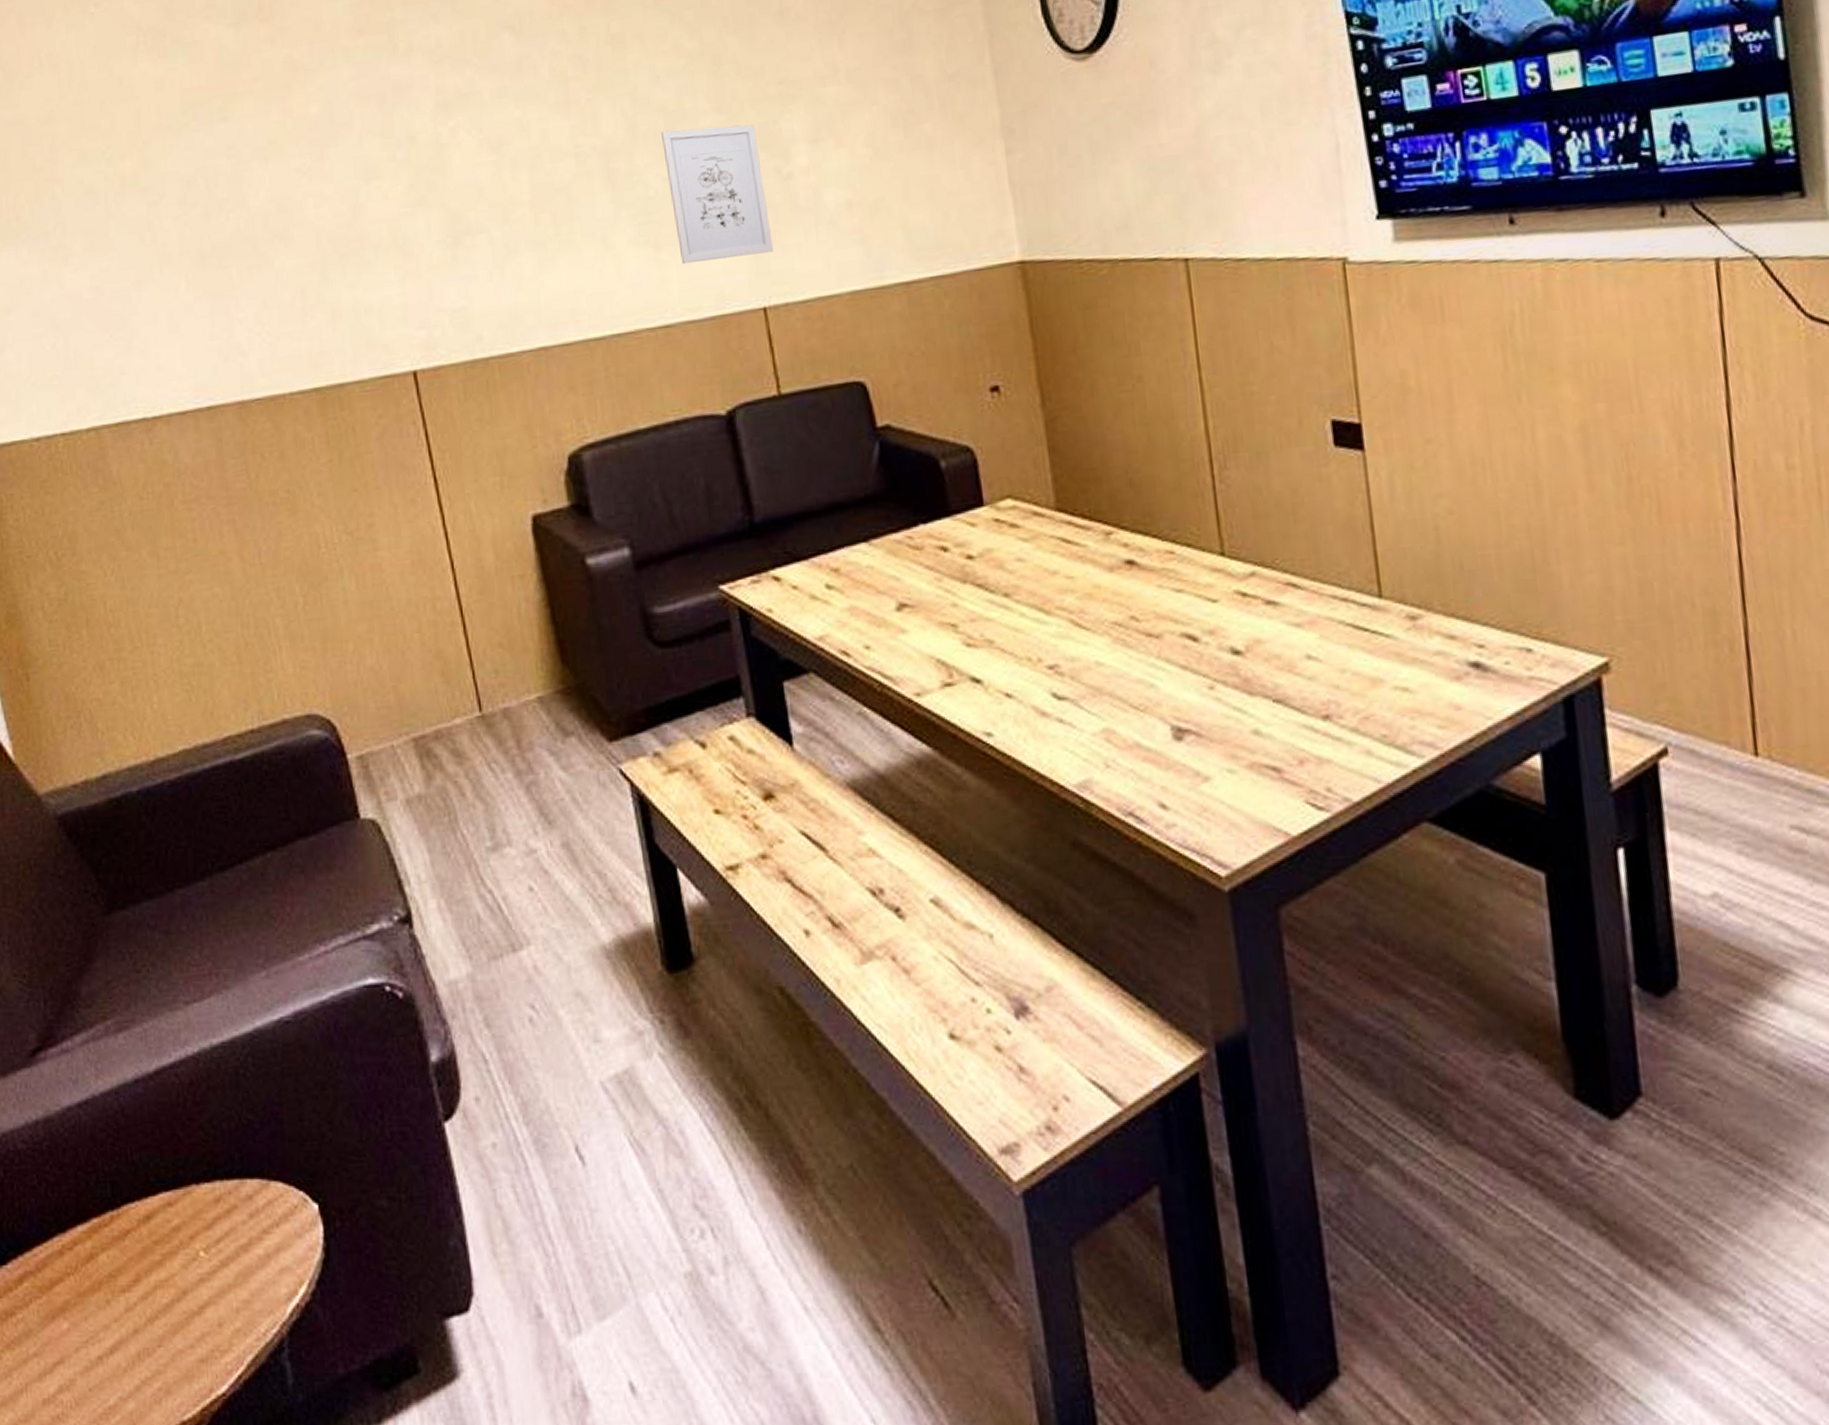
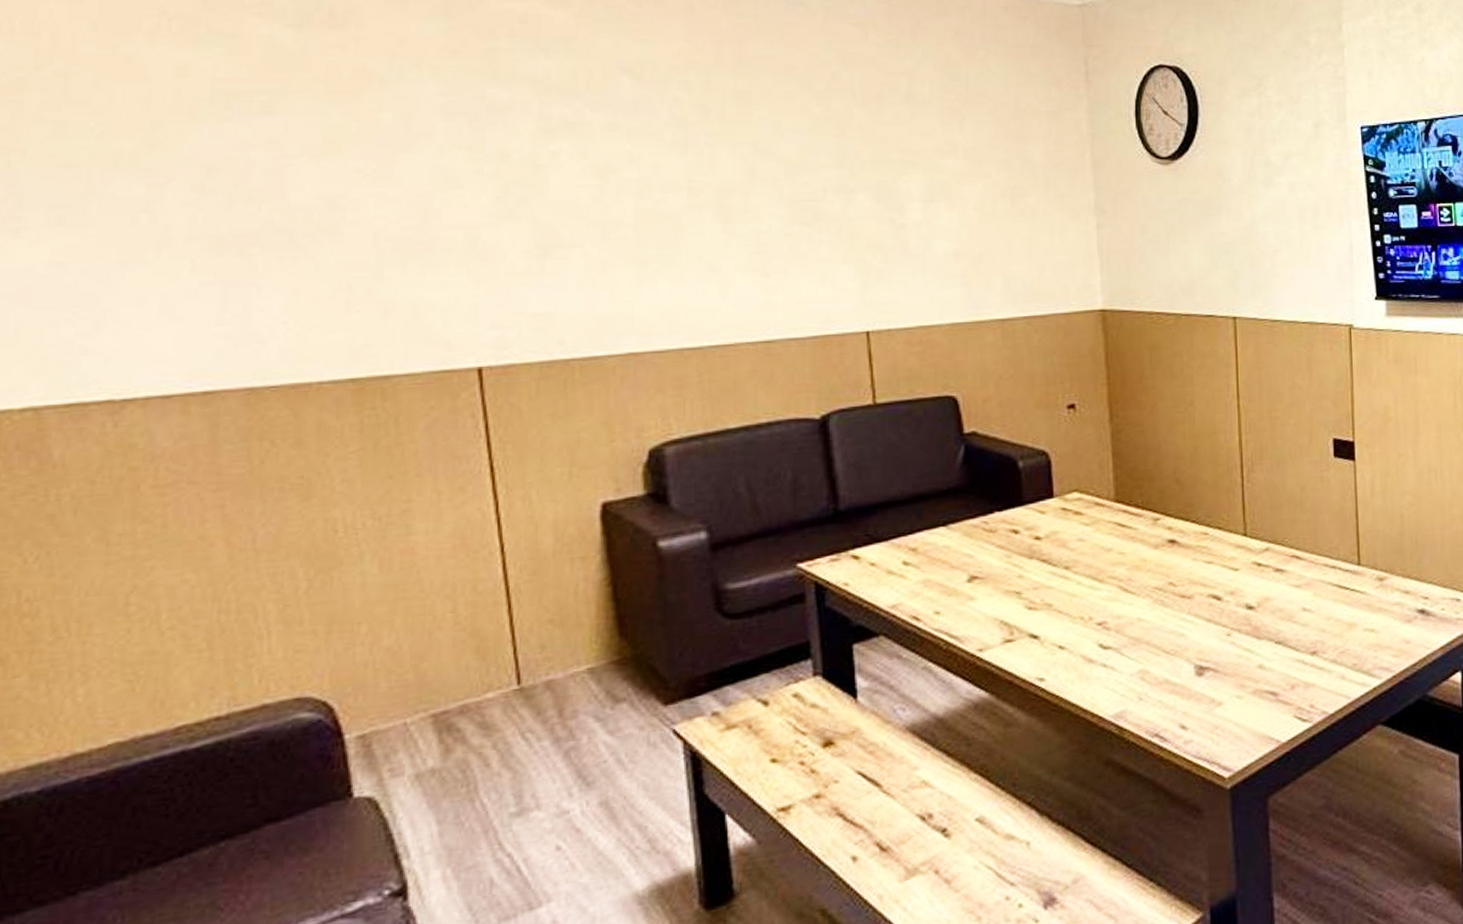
wall art: present [661,124,774,265] -> none [781,178,881,291]

